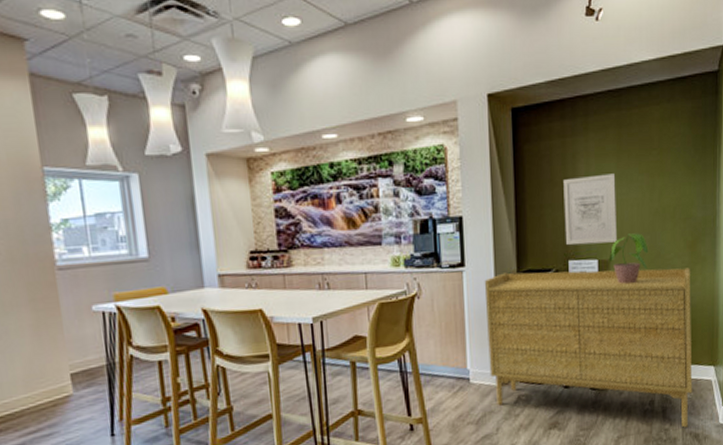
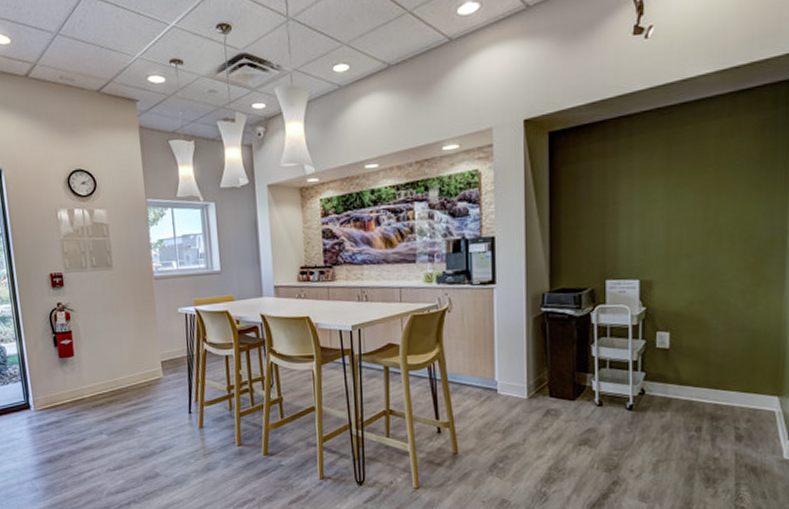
sideboard: present [484,267,693,428] -> none [515,290,751,459]
wall art: present [563,173,617,245] -> none [603,192,663,265]
potted plant: present [609,233,649,284] -> none [653,253,700,306]

